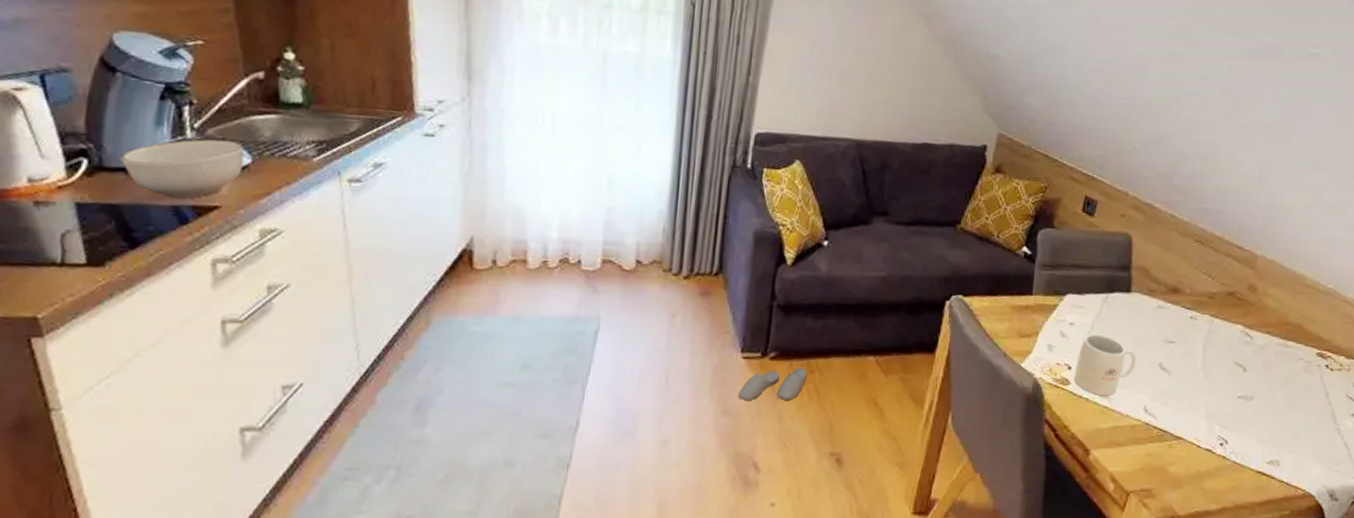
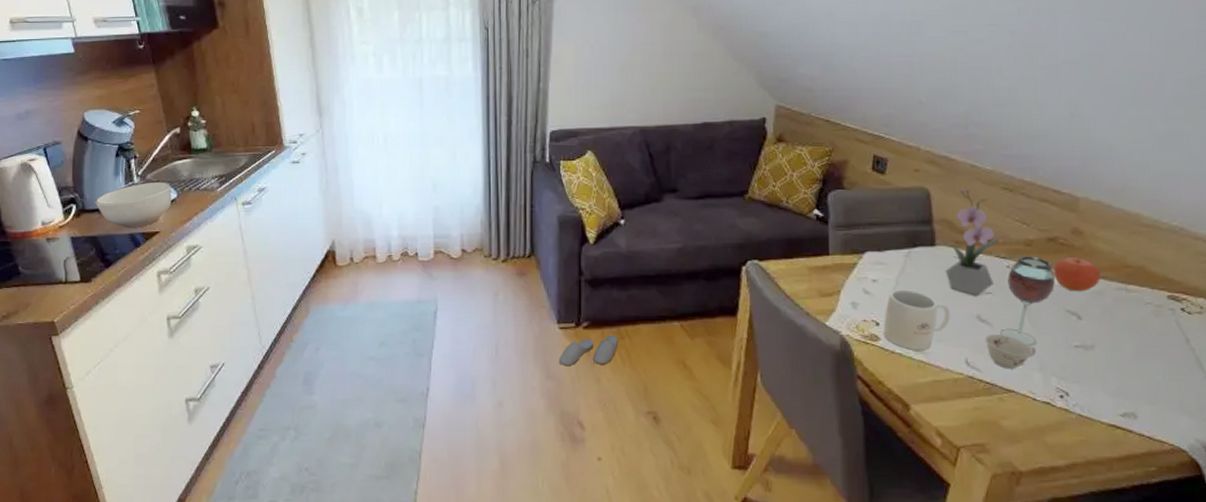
flower arrangement: none [1136,238,1190,345] -> present [945,189,1003,297]
teacup: none [1163,382,1206,417] -> present [984,333,1036,369]
wineglass: none [1176,308,1229,397] -> present [999,256,1055,347]
fruit: none [1228,312,1267,345] -> present [1053,258,1101,292]

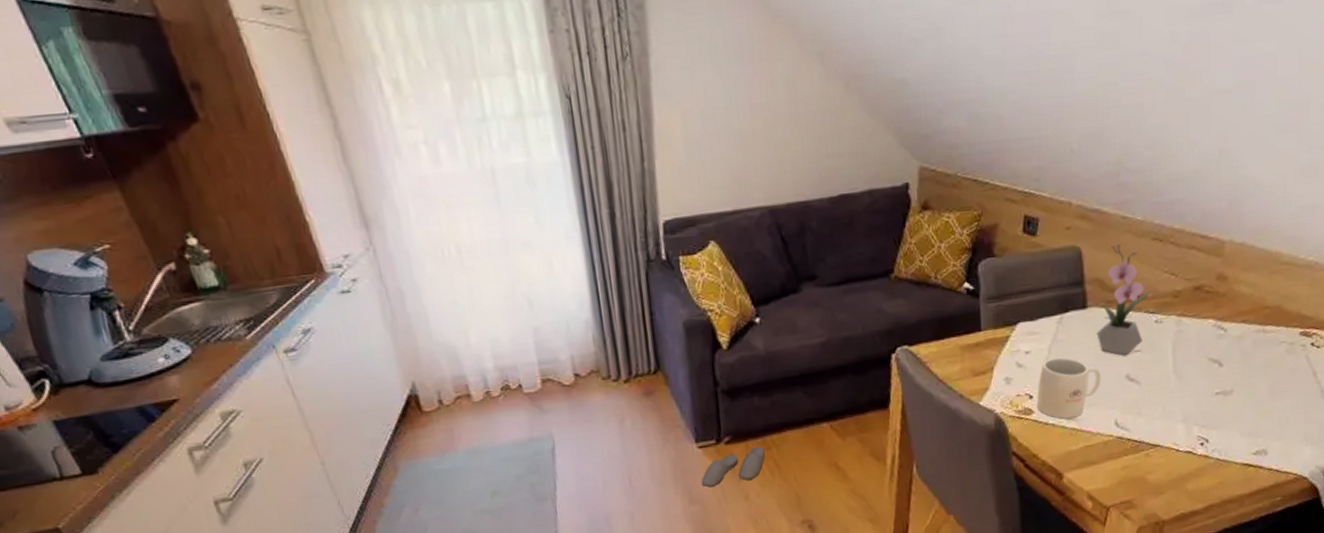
bowl: present [94,181,172,229] -> none [74,335,187,401]
teacup: present [984,333,1036,369] -> none [1133,391,1180,425]
wineglass: present [999,256,1055,347] -> none [1147,307,1199,401]
fruit: present [1053,258,1101,292] -> none [1198,304,1242,339]

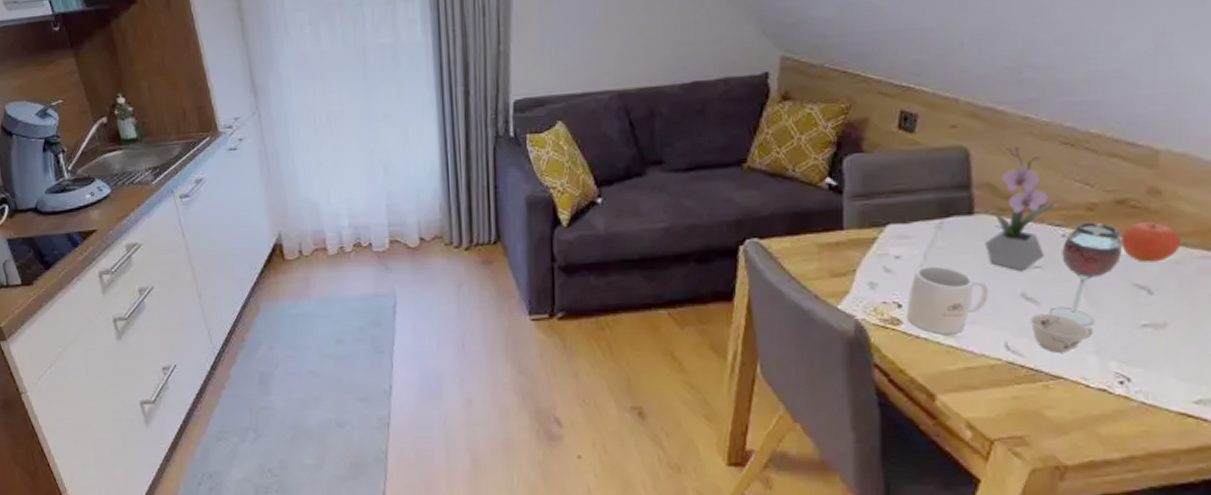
slippers: present [702,446,765,488] -> none [532,325,597,361]
teacup: none [1133,391,1180,425] -> present [1029,313,1093,353]
wineglass: none [1147,307,1199,401] -> present [1048,222,1122,328]
fruit: none [1198,304,1242,339] -> present [1120,222,1181,262]

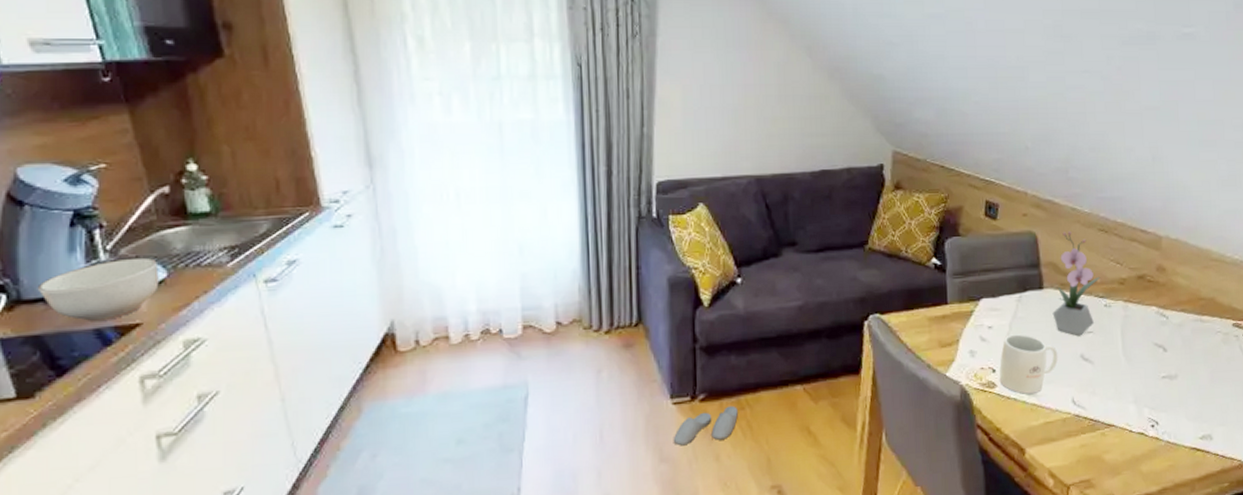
bowl: none [26,176,106,228] -> present [37,257,159,322]
slippers: none [532,325,597,361] -> present [674,405,738,446]
teacup: present [1029,313,1093,353] -> none [1087,371,1131,405]
wineglass: present [1048,222,1122,328] -> none [1100,294,1145,382]
fruit: present [1120,222,1181,262] -> none [1142,293,1181,325]

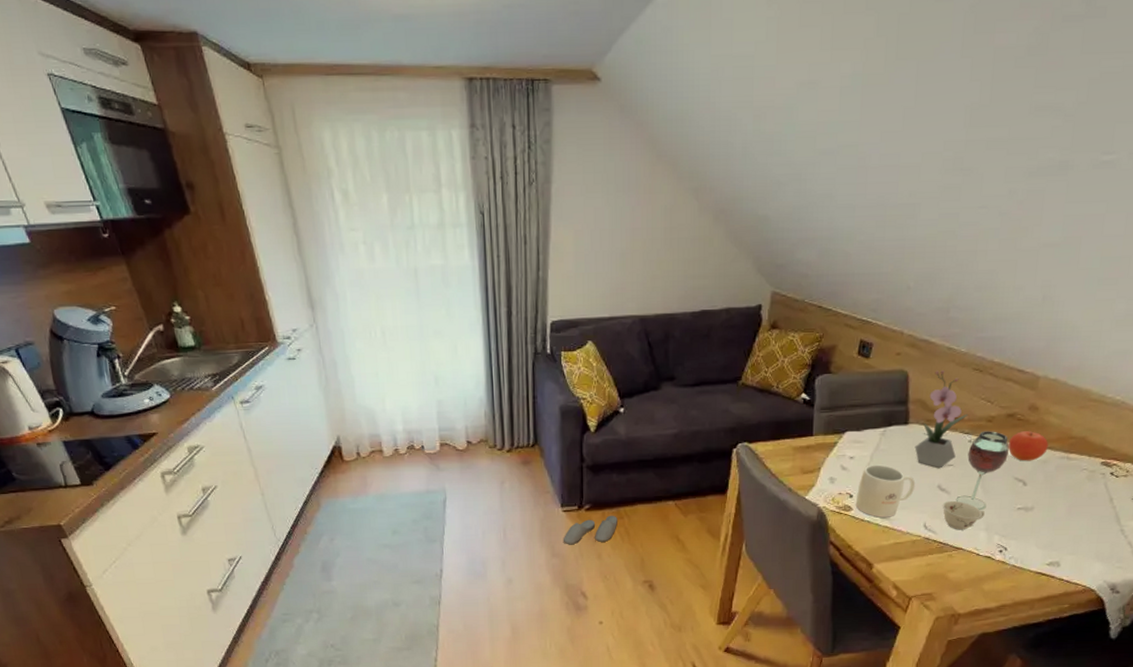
bowl: present [37,257,159,322] -> none [82,382,166,431]
teacup: none [1087,371,1131,405] -> present [942,500,985,530]
wineglass: none [1100,294,1145,382] -> present [955,431,1009,511]
fruit: none [1142,293,1181,325] -> present [1007,431,1049,461]

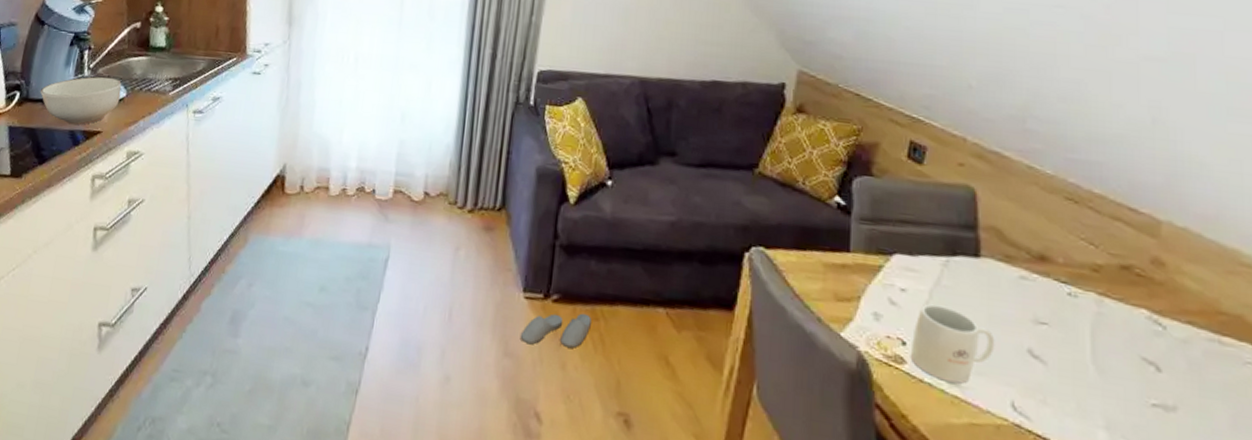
bowl: none [82,382,166,431] -> present [40,76,121,125]
flower arrangement: present [914,370,969,469] -> none [990,193,1064,326]
teacup: present [942,500,985,530] -> none [1036,374,1102,423]
wineglass: present [955,431,1009,511] -> none [1056,283,1128,399]
fruit: present [1007,431,1049,461] -> none [1126,292,1187,338]

